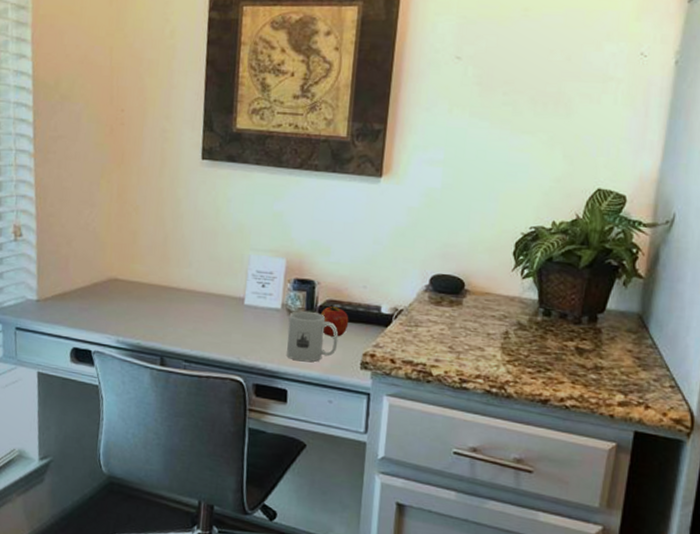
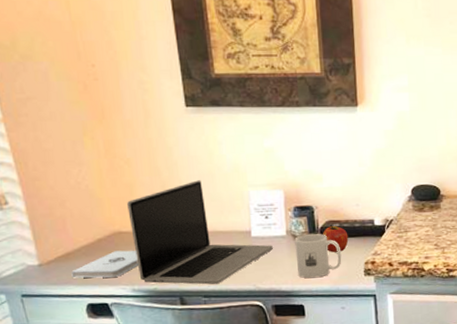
notepad: none [63,297,128,325] -> present [71,250,139,278]
laptop: none [126,236,265,350] -> present [127,180,273,285]

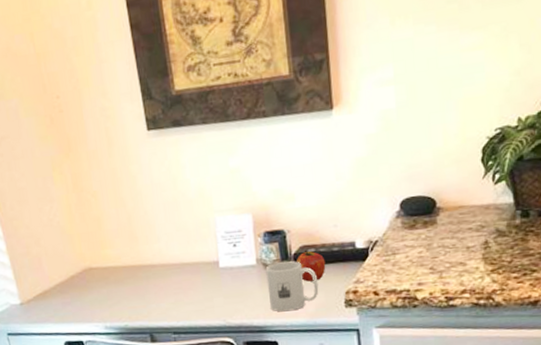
notepad: present [71,250,139,278] -> none [49,286,110,316]
laptop: present [127,180,273,285] -> none [96,209,243,321]

